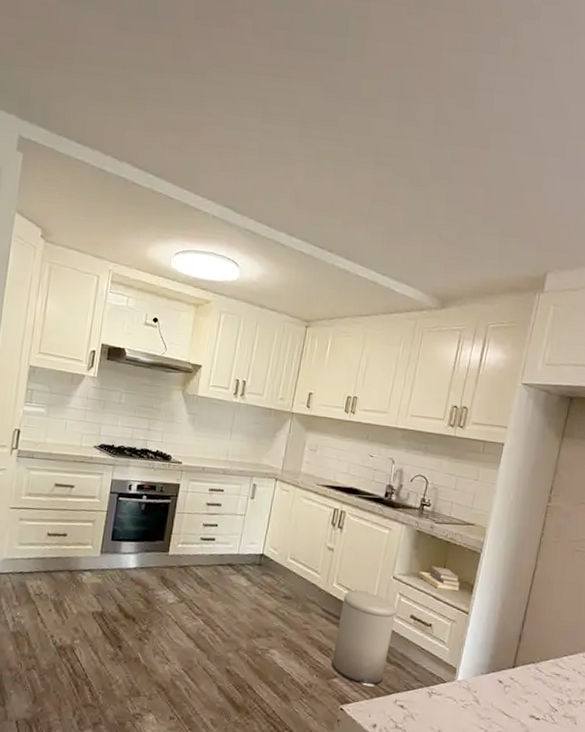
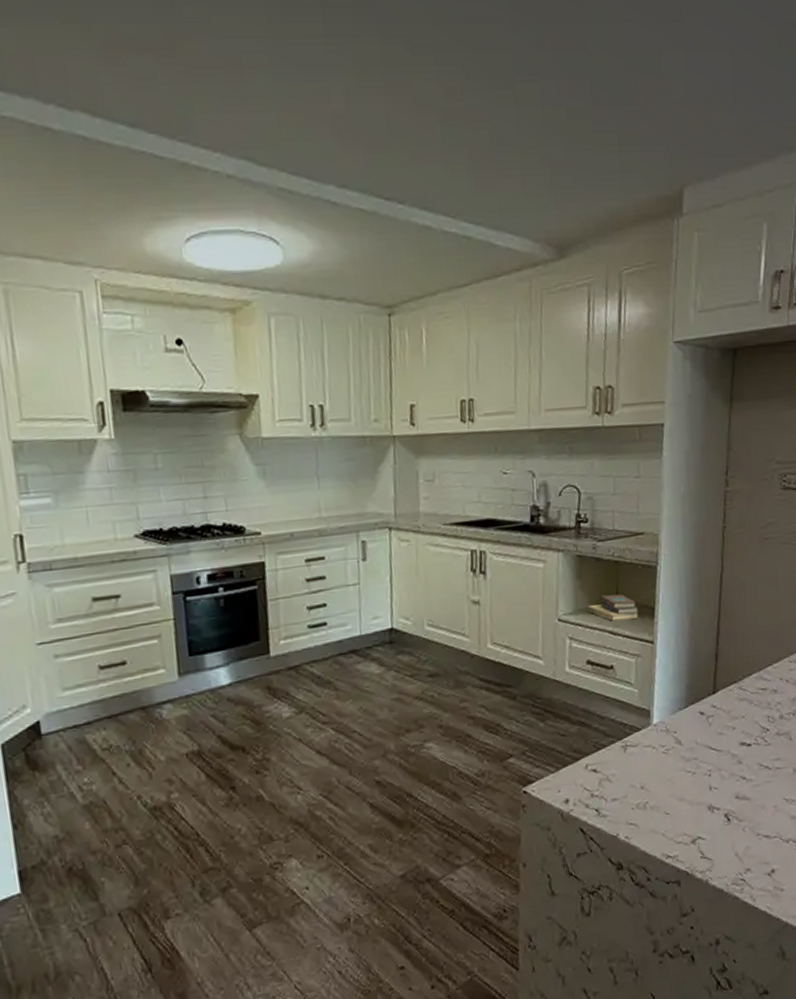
pedal bin: present [332,590,397,688] -> none [502,644,570,759]

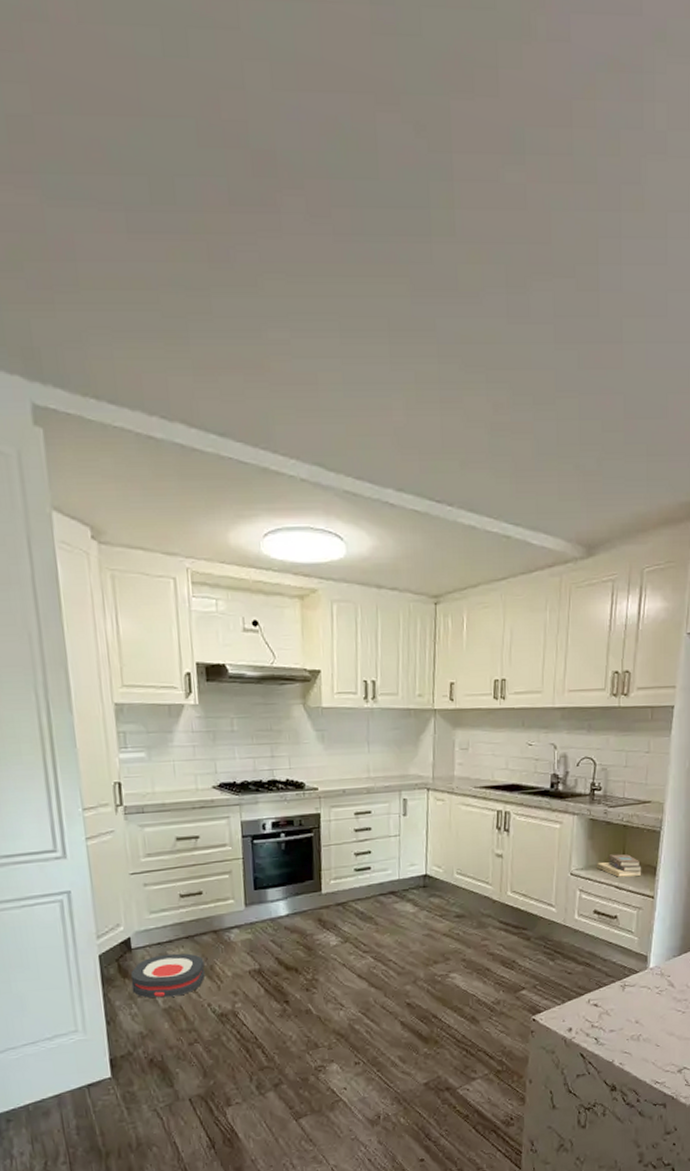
robot vacuum: none [41,736,134,793] -> present [130,953,206,998]

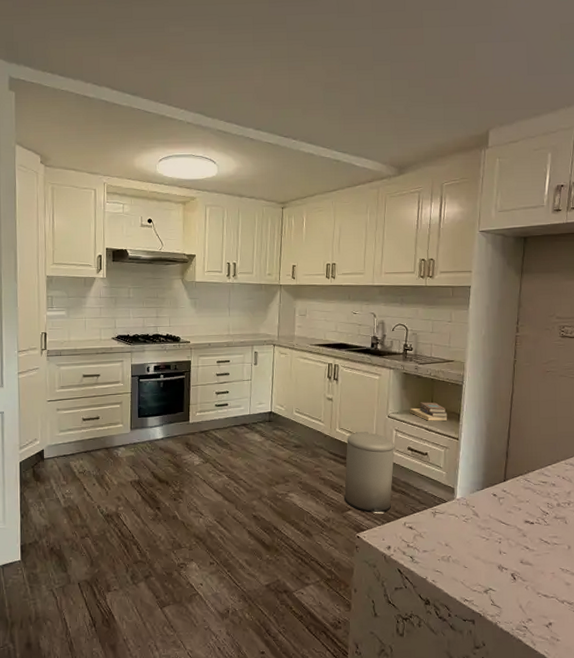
robot vacuum: present [130,953,206,998] -> none [41,464,97,499]
pedal bin: none [517,894,579,993] -> present [344,432,395,515]

